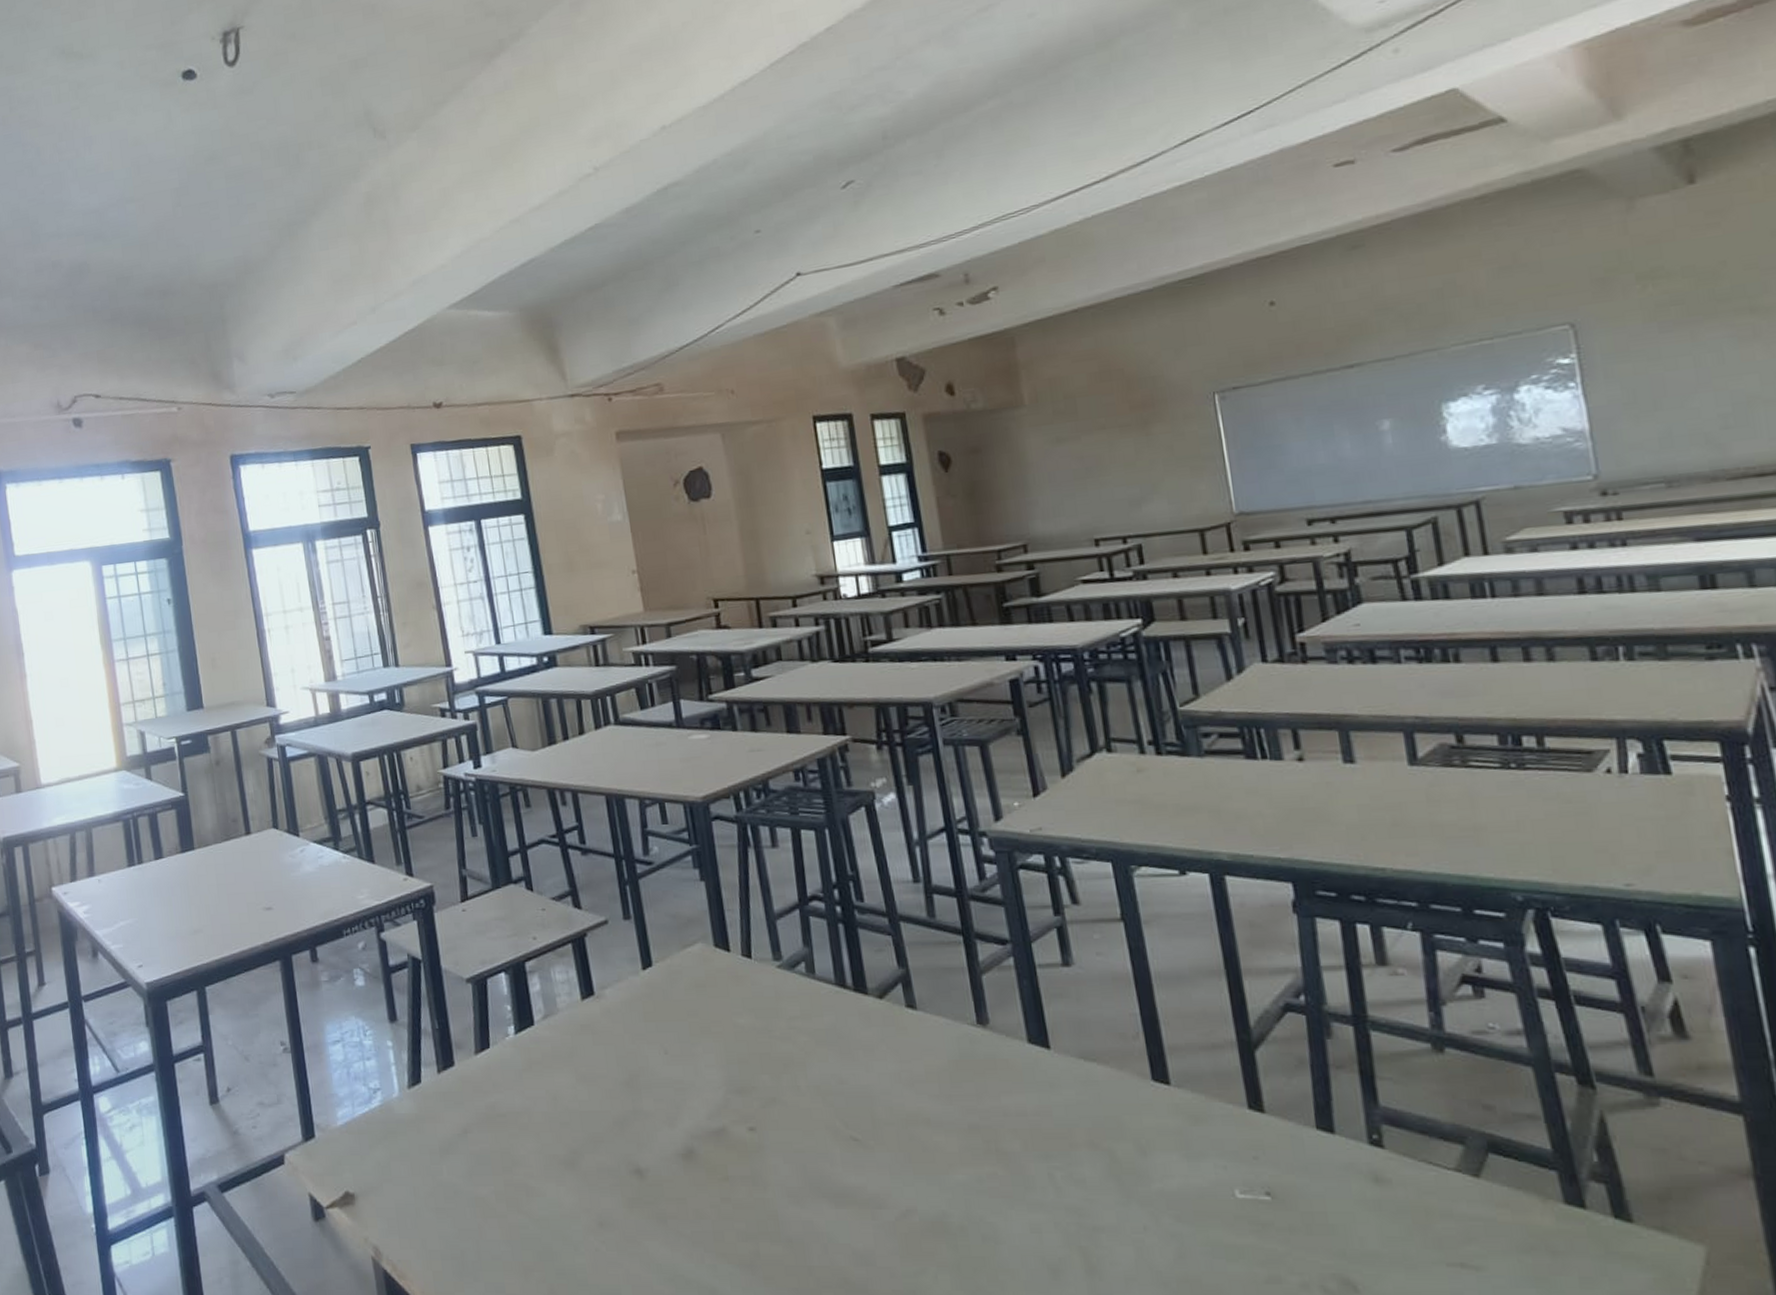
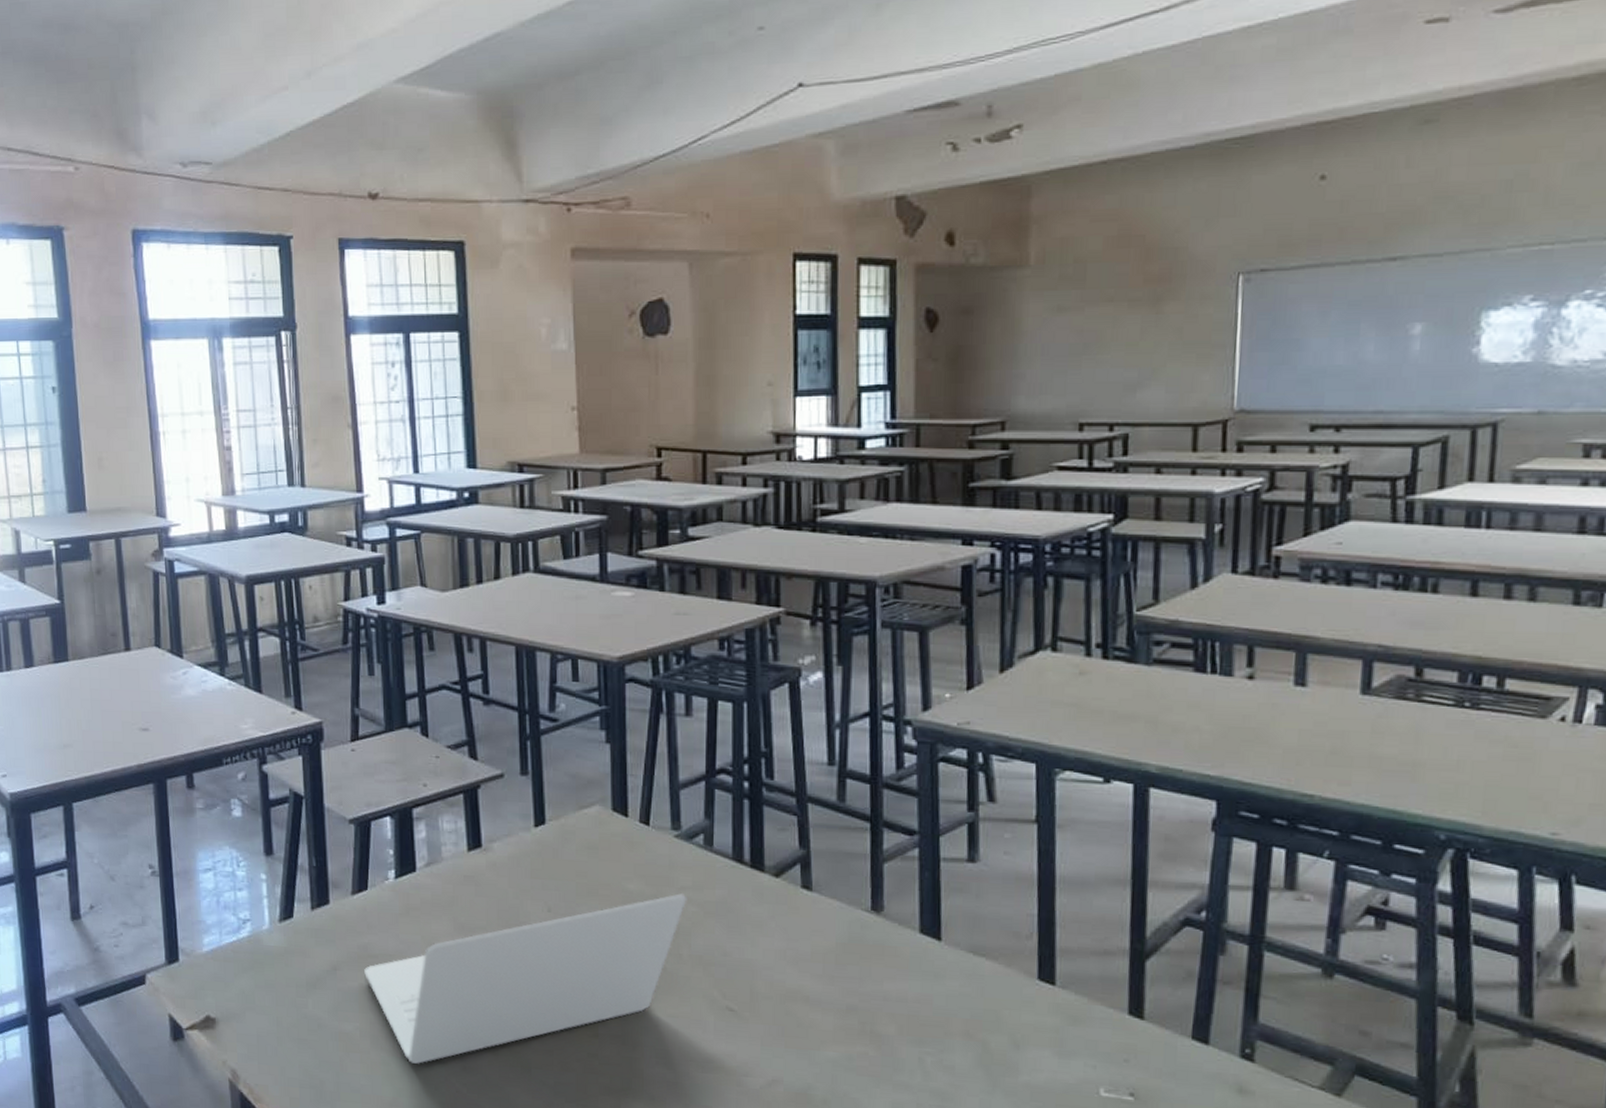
laptop: none [494,1024,798,1224] -> present [364,893,687,1064]

